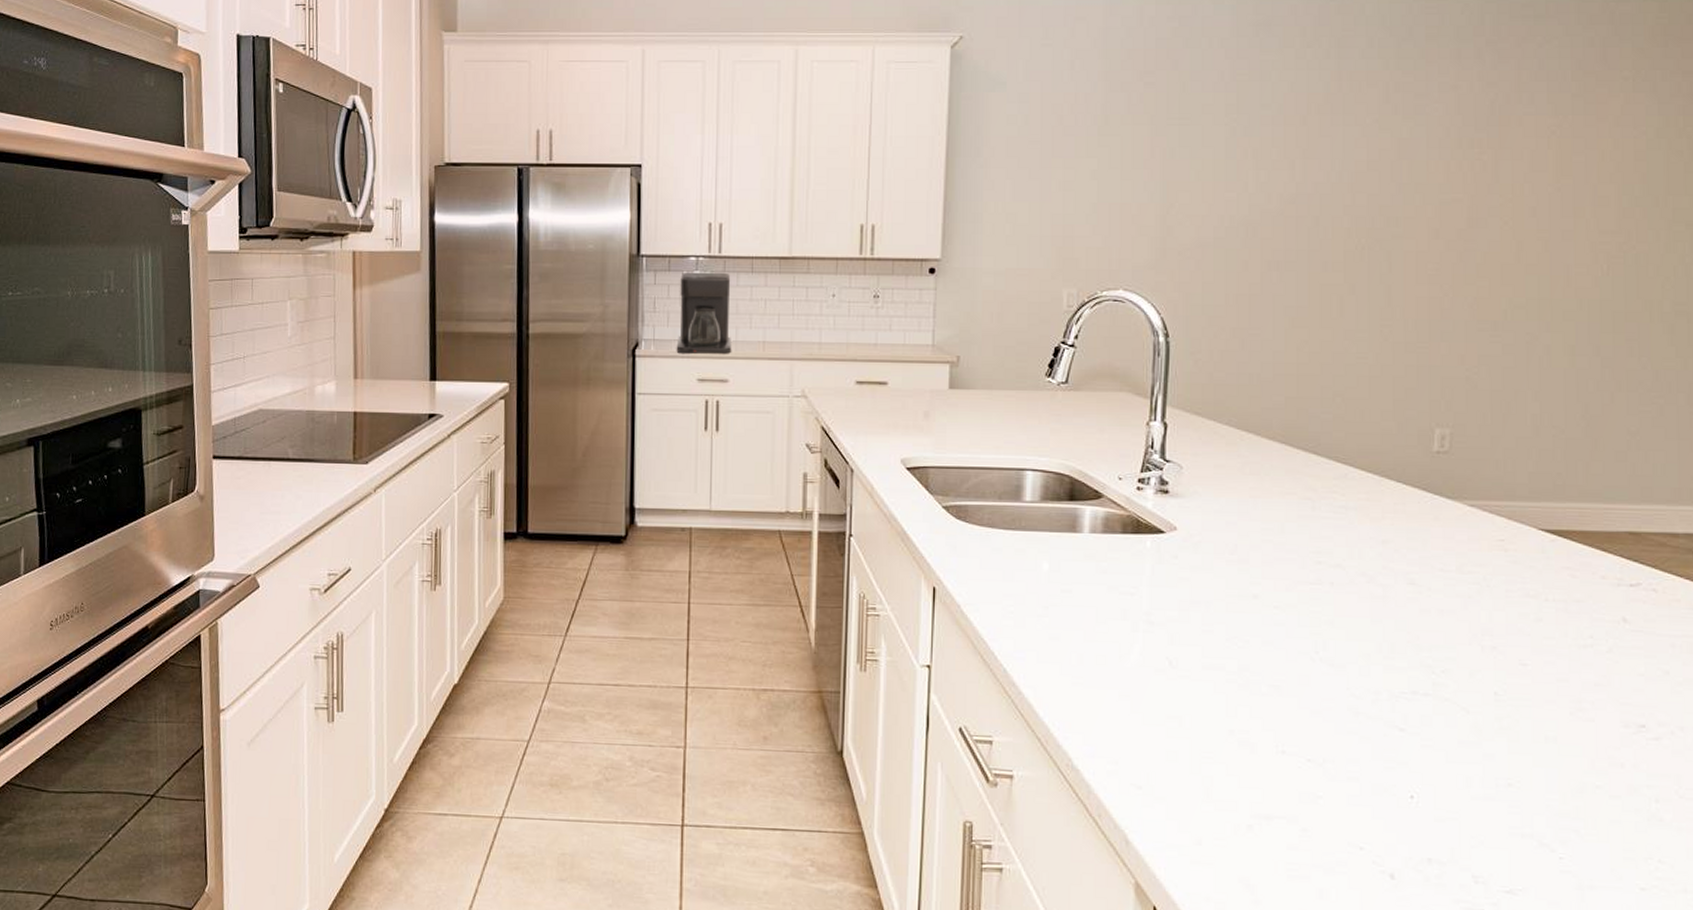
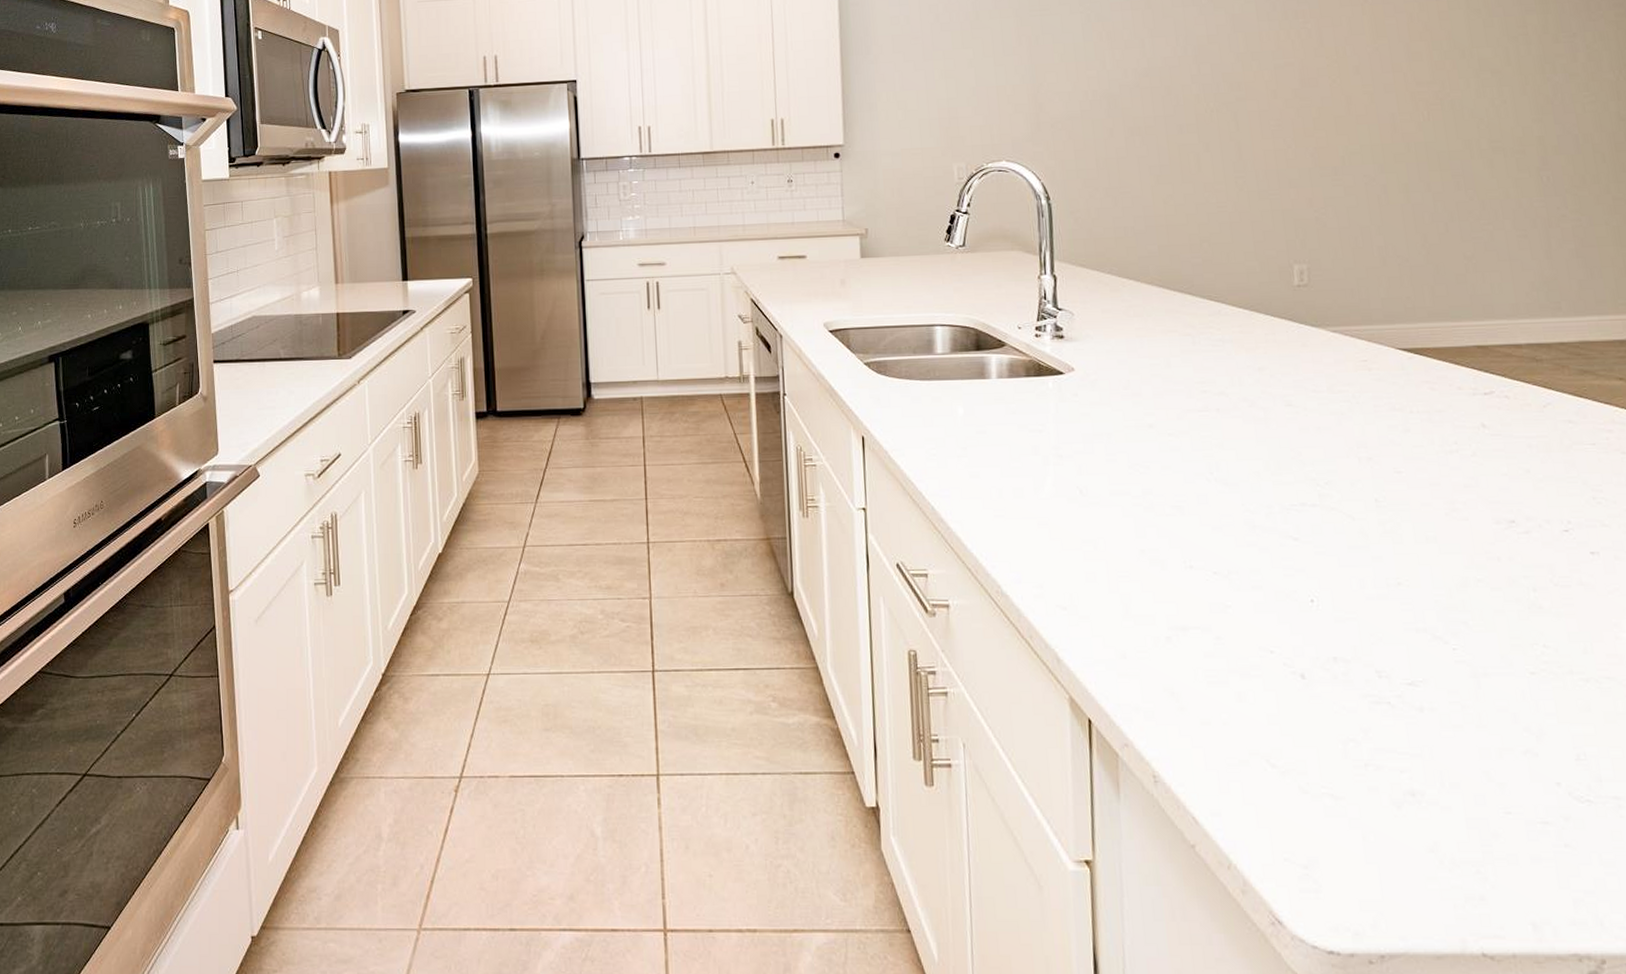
coffee maker: present [676,272,731,355] -> none [617,169,666,243]

